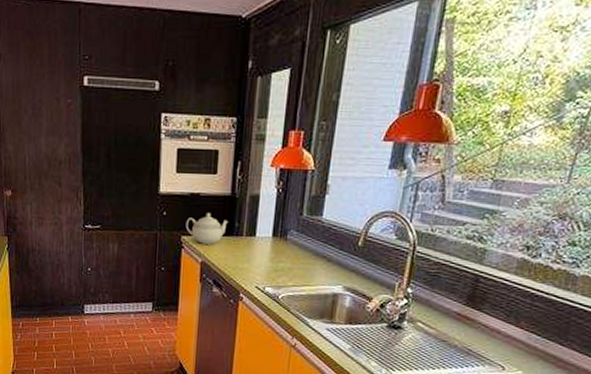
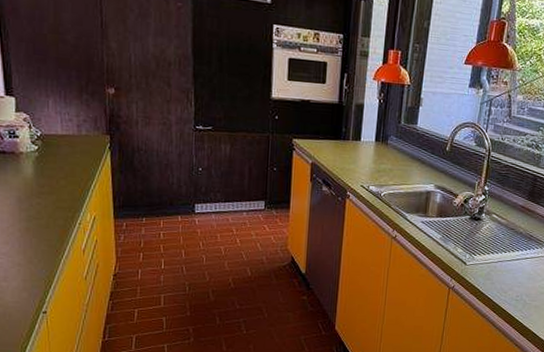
teapot: present [185,213,228,244] -> none [296,118,336,147]

